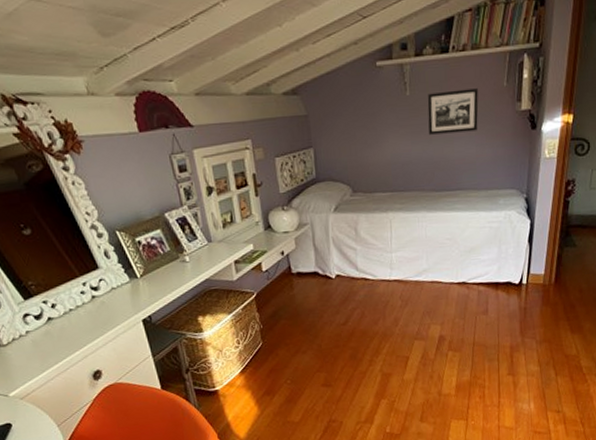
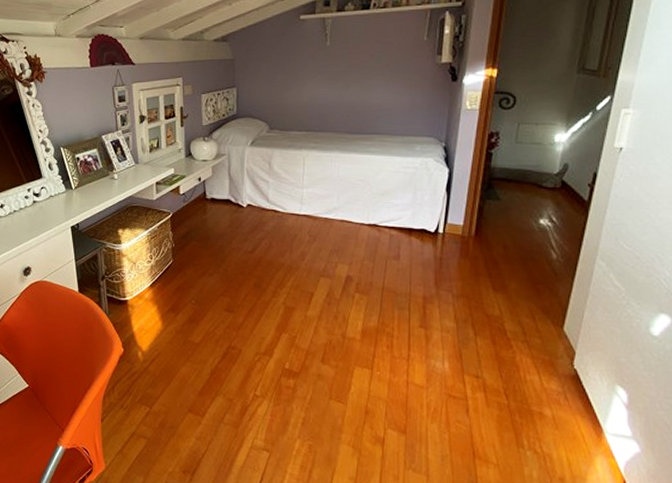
picture frame: present [427,88,479,135] -> none [346,41,397,81]

